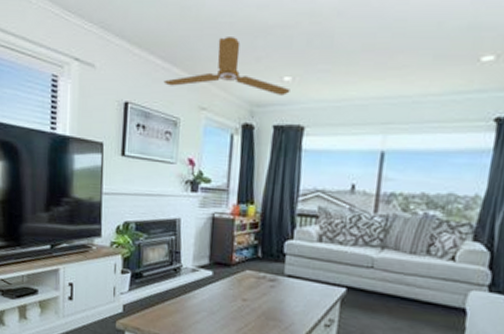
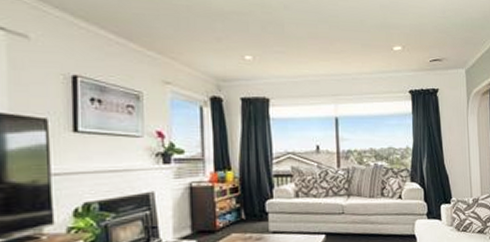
ceiling fan: present [163,37,290,96] -> none [119,18,252,72]

